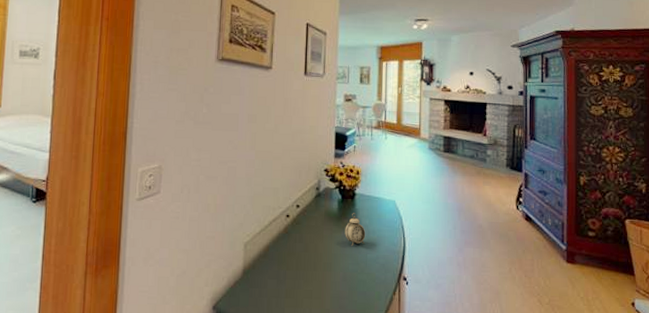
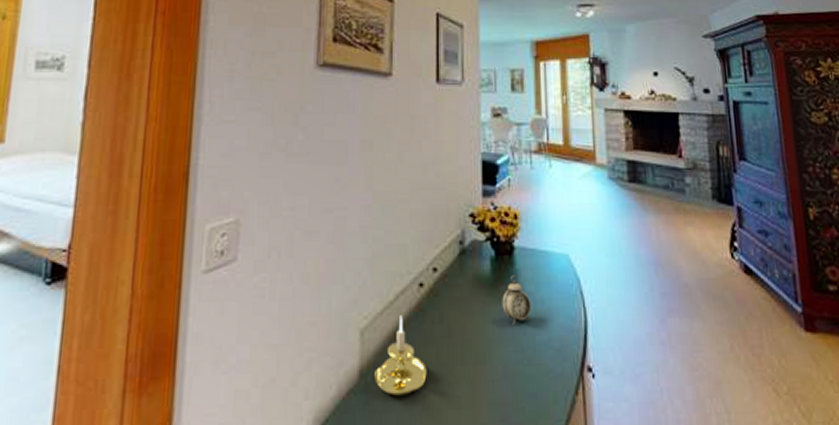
candle holder: none [253,235,290,288] -> present [374,315,427,396]

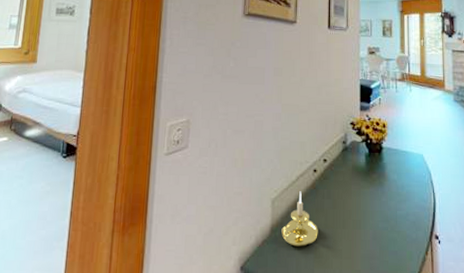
alarm clock: present [502,275,532,324] -> none [373,167,395,202]

